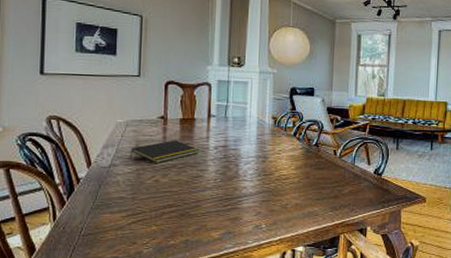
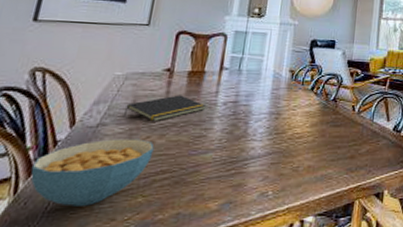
cereal bowl: none [63,177,160,232] -> present [30,139,154,206]

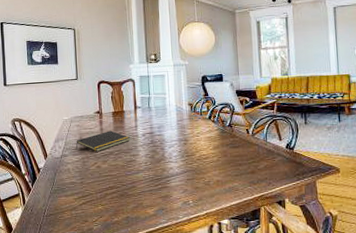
cereal bowl: present [30,139,154,206] -> none [29,165,102,212]

